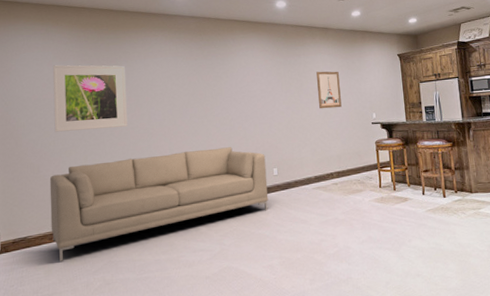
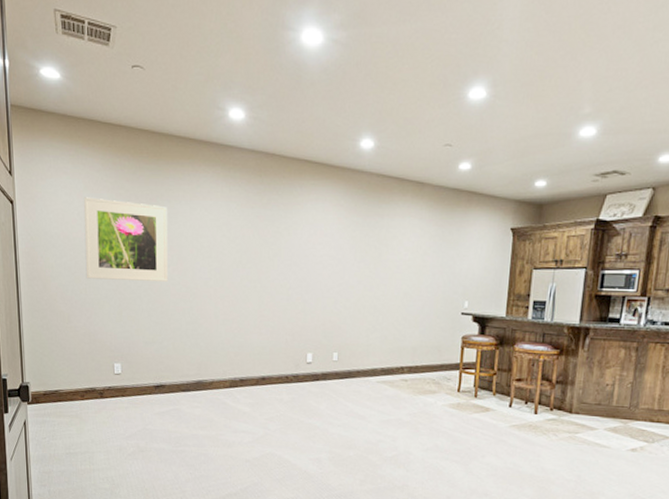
sofa: present [49,147,269,261] -> none [81,319,325,421]
wall art: present [316,71,342,109] -> none [398,239,430,289]

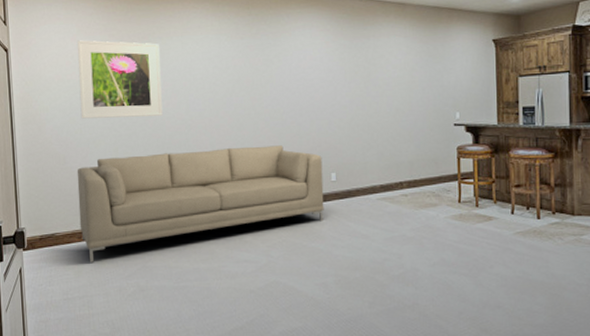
sofa: none [81,319,325,421] -> present [77,145,324,263]

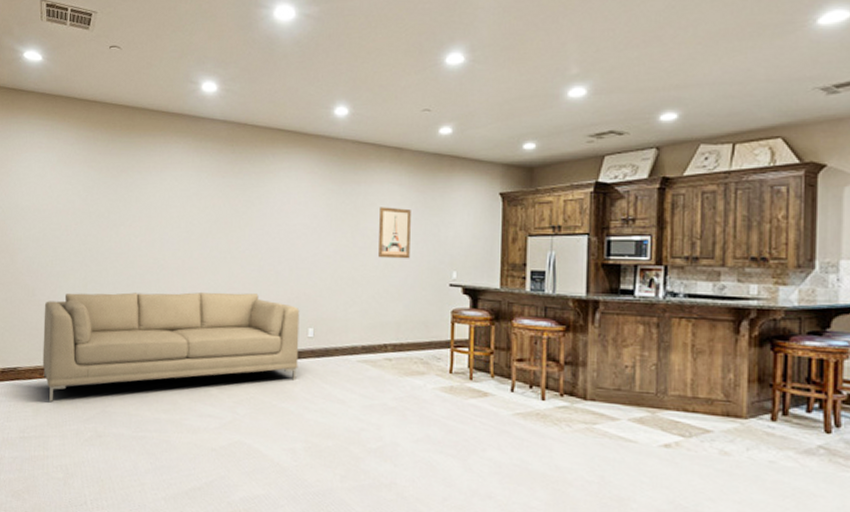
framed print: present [77,40,163,119] -> none [53,170,137,253]
wall art: none [388,57,418,105] -> present [379,207,411,259]

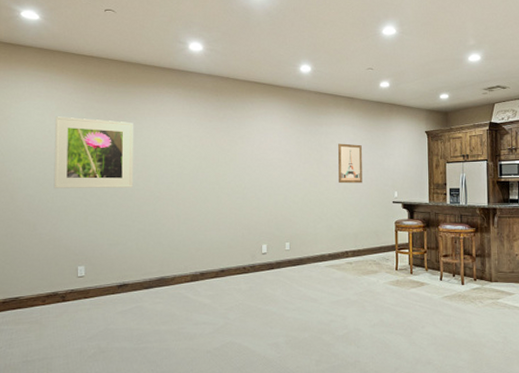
sofa: present [42,292,300,402] -> none [45,217,278,325]
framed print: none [53,170,137,253] -> present [53,116,133,188]

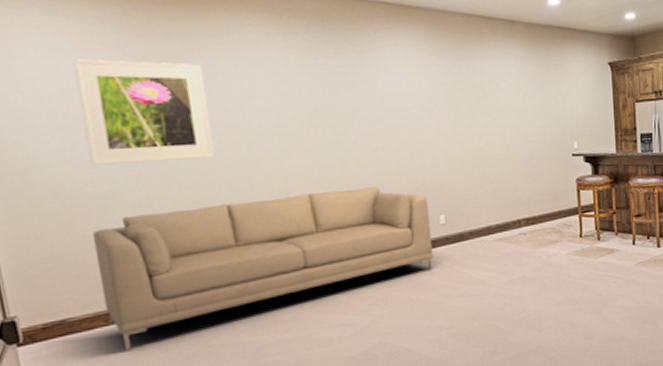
sofa: none [45,217,278,325] -> present [92,187,434,350]
wall art: present [338,143,362,184] -> none [498,82,533,136]

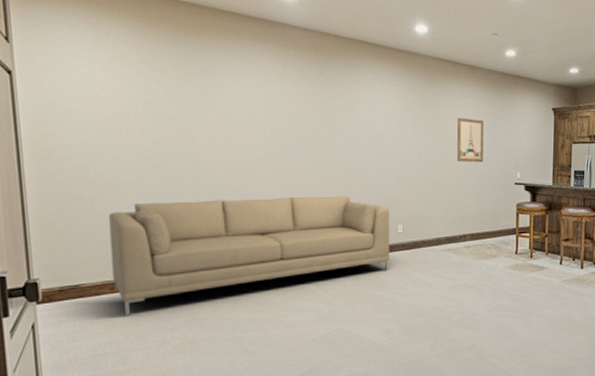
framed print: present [73,59,215,166] -> none [108,69,216,160]
wall art: none [498,82,533,136] -> present [457,117,484,163]

